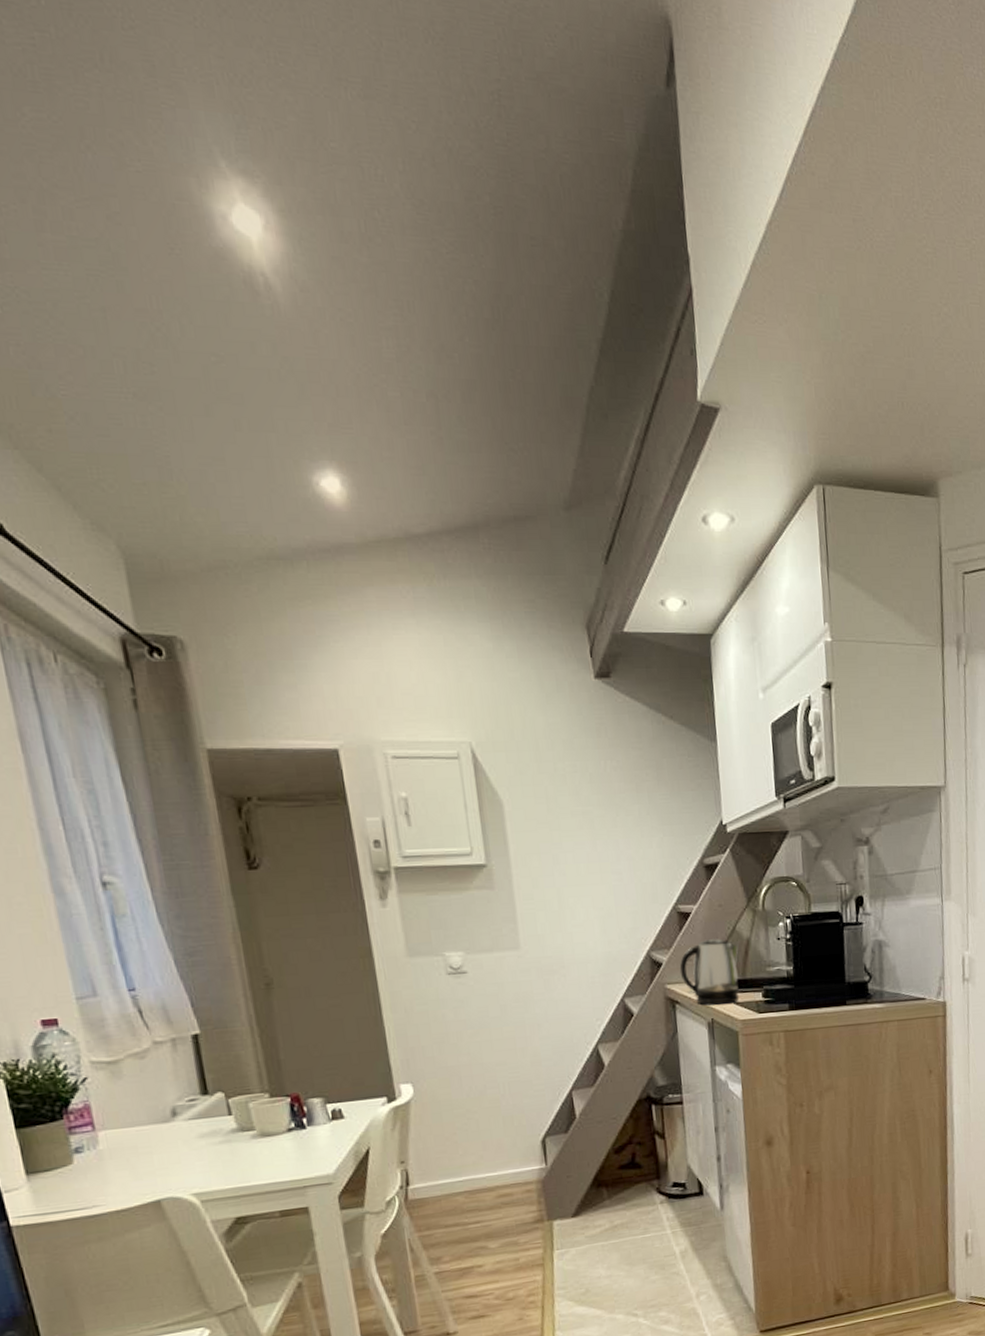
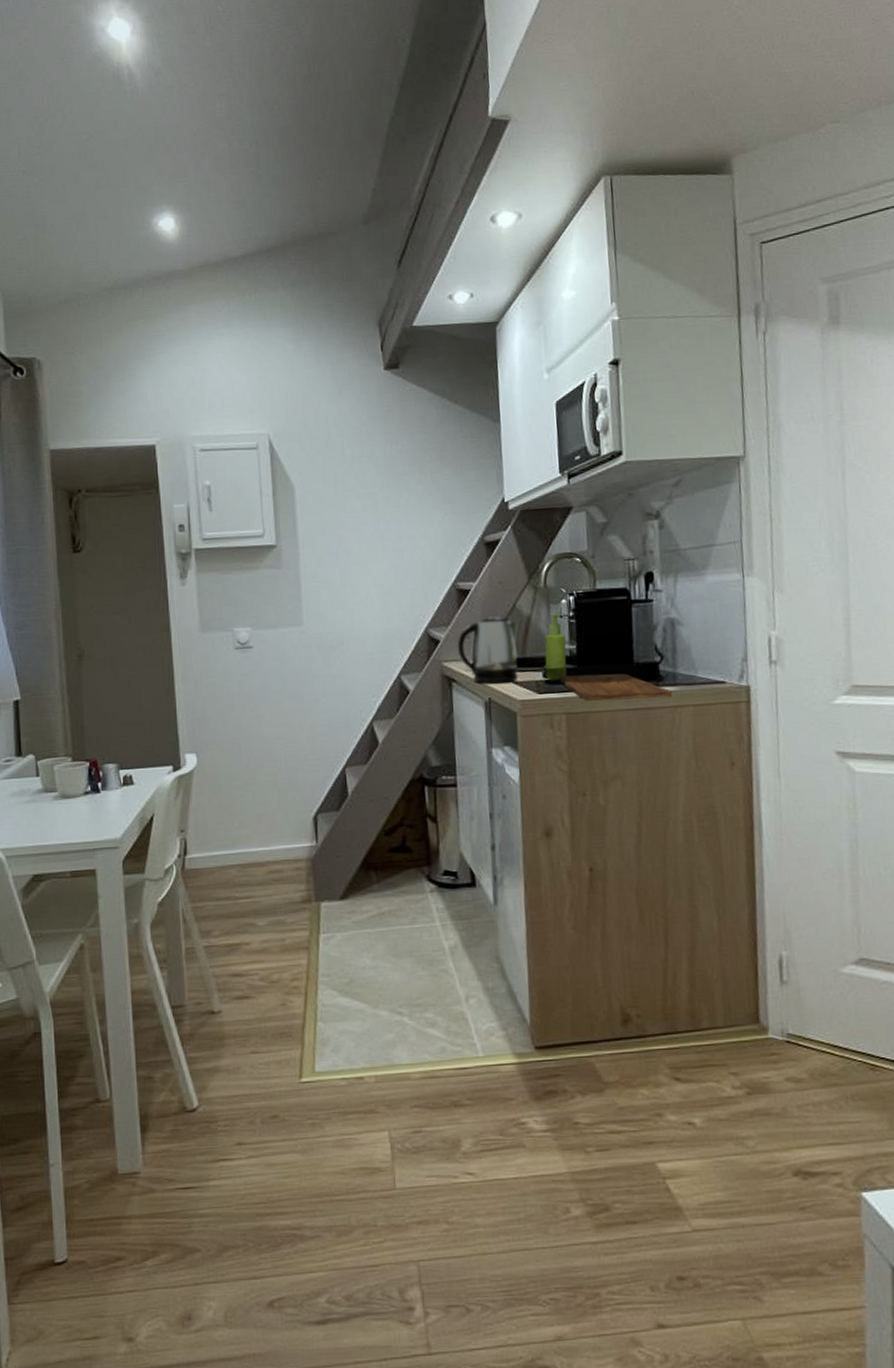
soap dispenser: none [763,935,785,1001] -> present [544,613,567,681]
cutting board: none [777,992,879,1019] -> present [559,673,672,701]

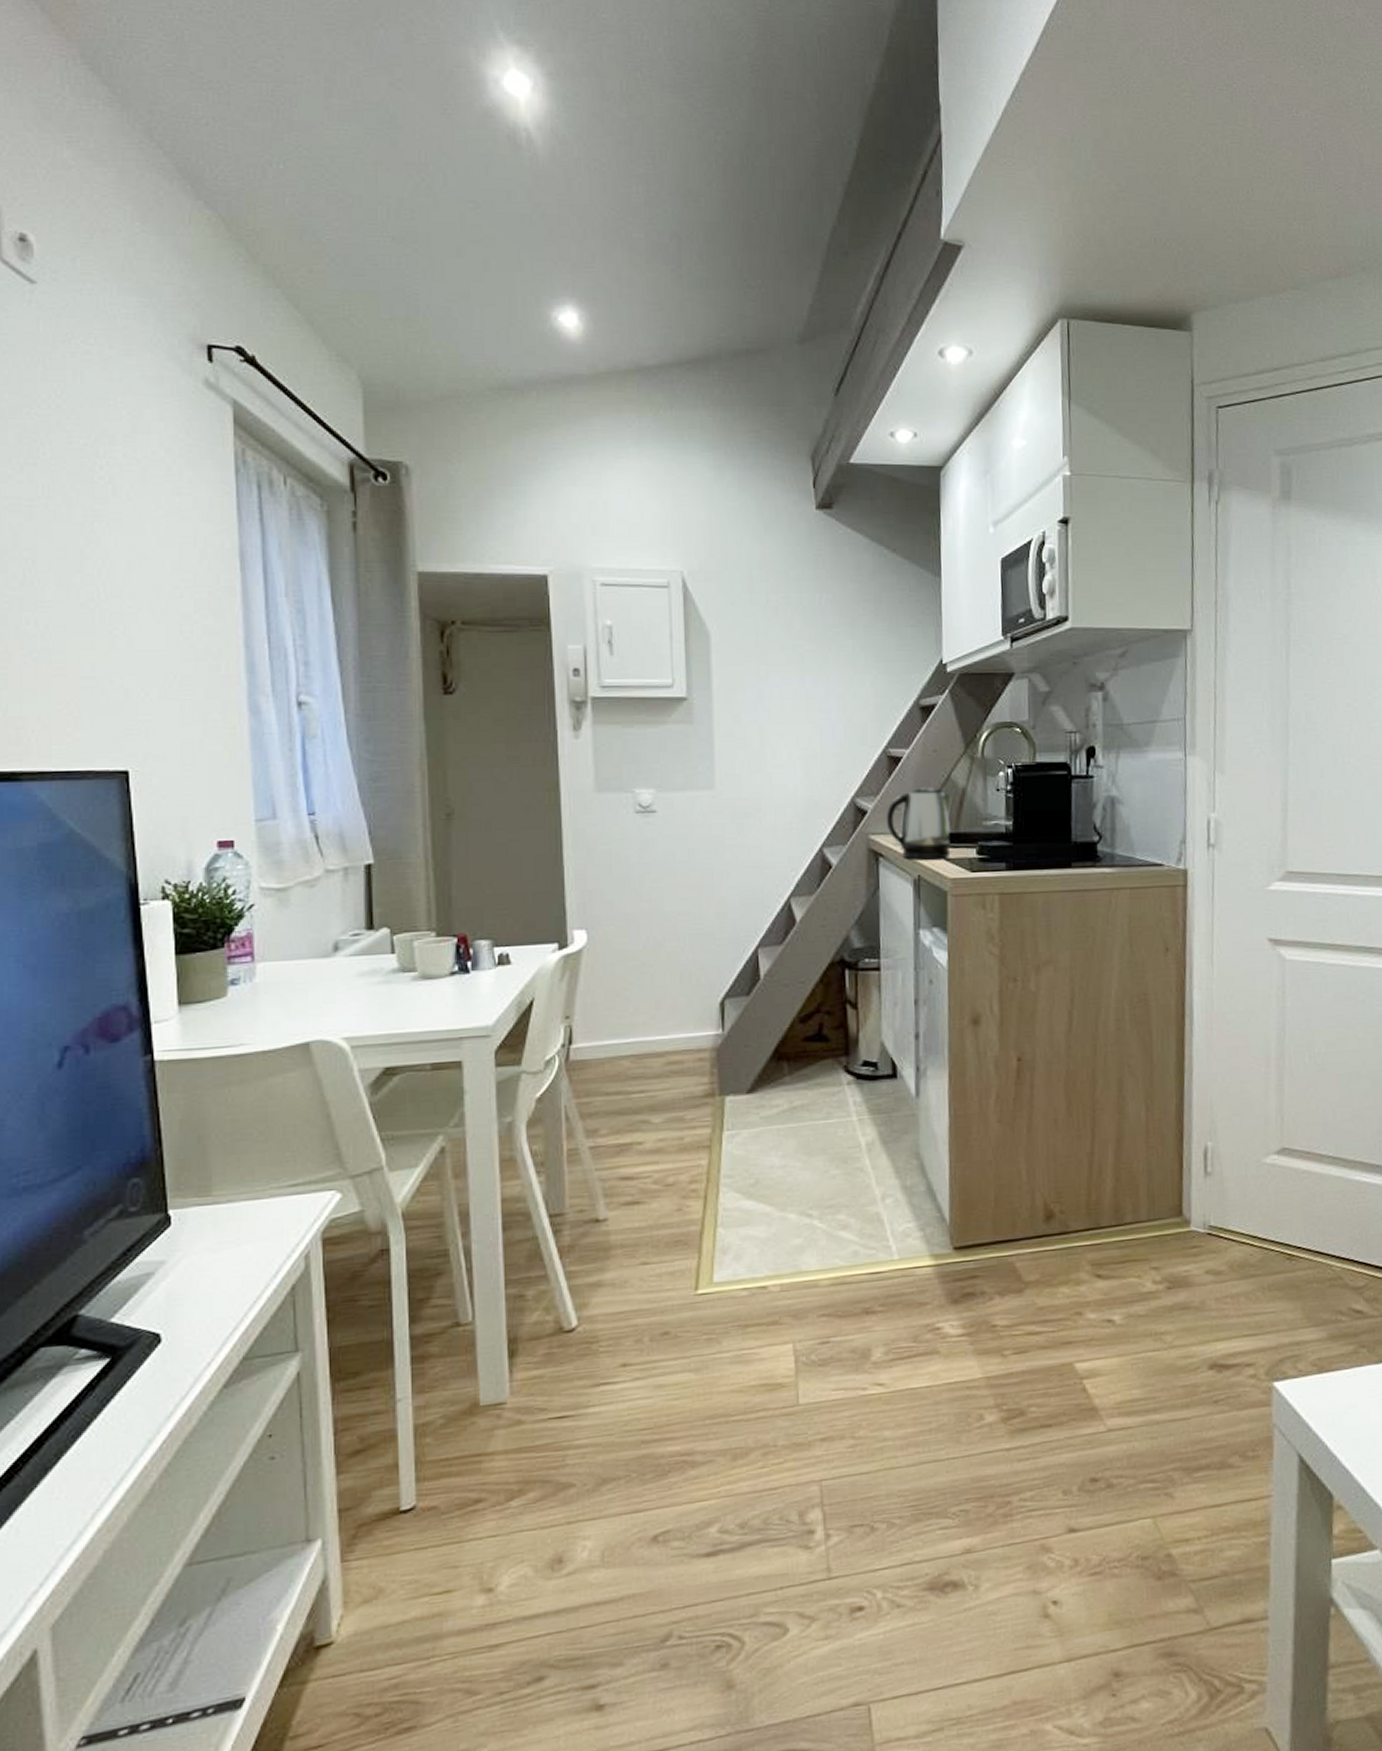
soap dispenser: present [544,613,567,681] -> none [979,786,1002,859]
cutting board: present [559,673,672,701] -> none [993,852,1109,882]

